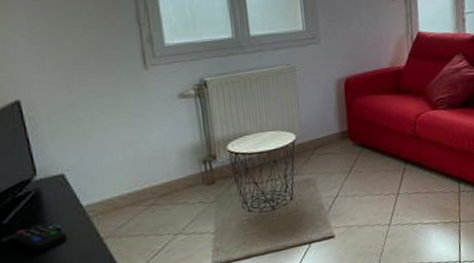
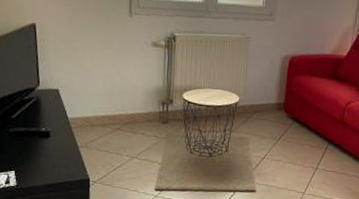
remote control: present [13,224,68,251] -> none [17,124,55,146]

